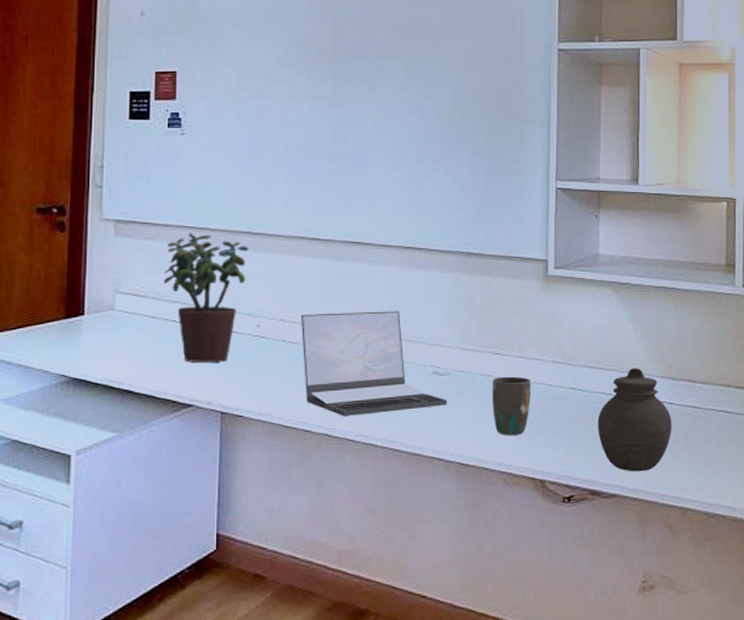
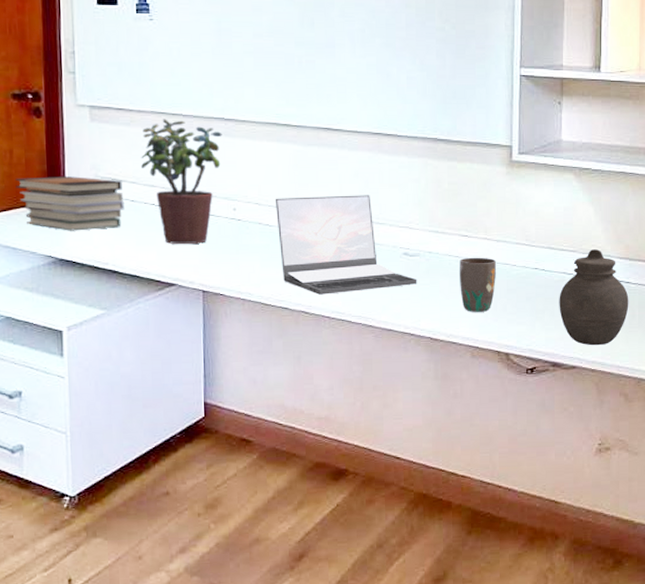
book stack: none [33,292,144,349] -> present [15,176,125,231]

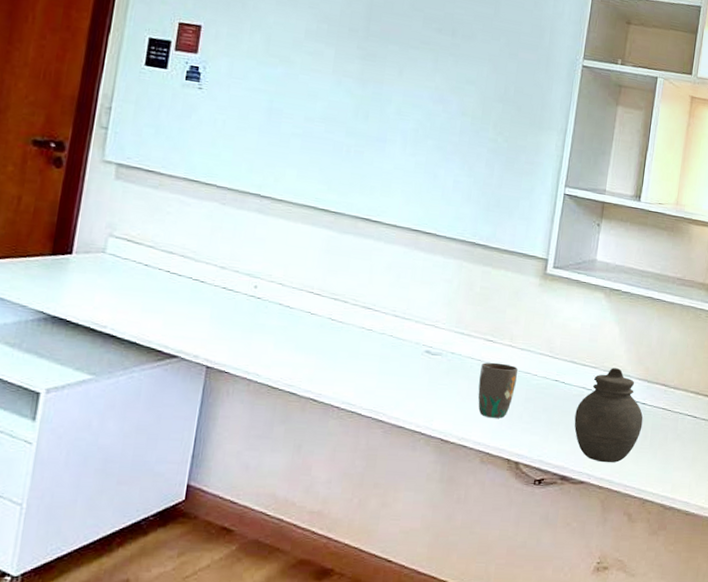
book stack: present [15,176,125,231] -> none [17,226,139,291]
potted plant: present [141,119,222,244] -> none [162,187,256,318]
laptop: present [275,195,417,295] -> none [296,281,436,385]

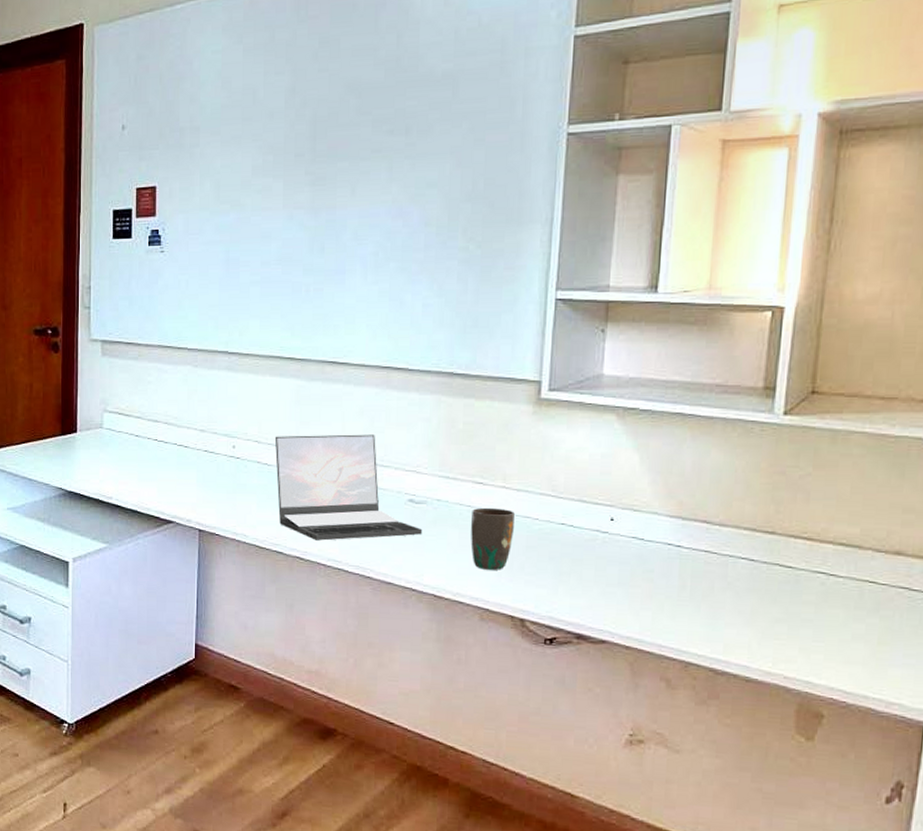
laptop: none [296,281,436,385] -> present [274,434,423,541]
jar: present [574,368,643,463] -> none [588,505,679,619]

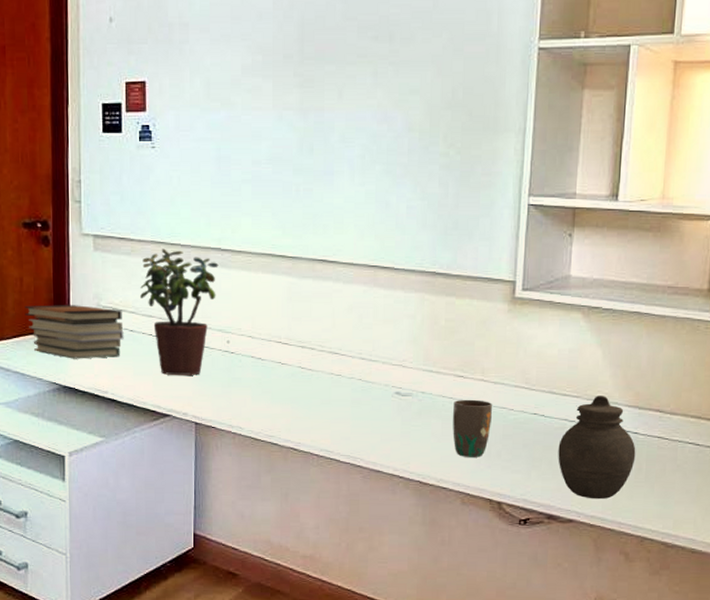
book stack: none [34,410,129,465] -> present [24,305,124,359]
potted plant: none [147,353,225,481] -> present [140,248,219,375]
laptop: present [274,434,423,541] -> none [268,330,409,432]
jar: none [588,505,679,619] -> present [558,396,636,500]

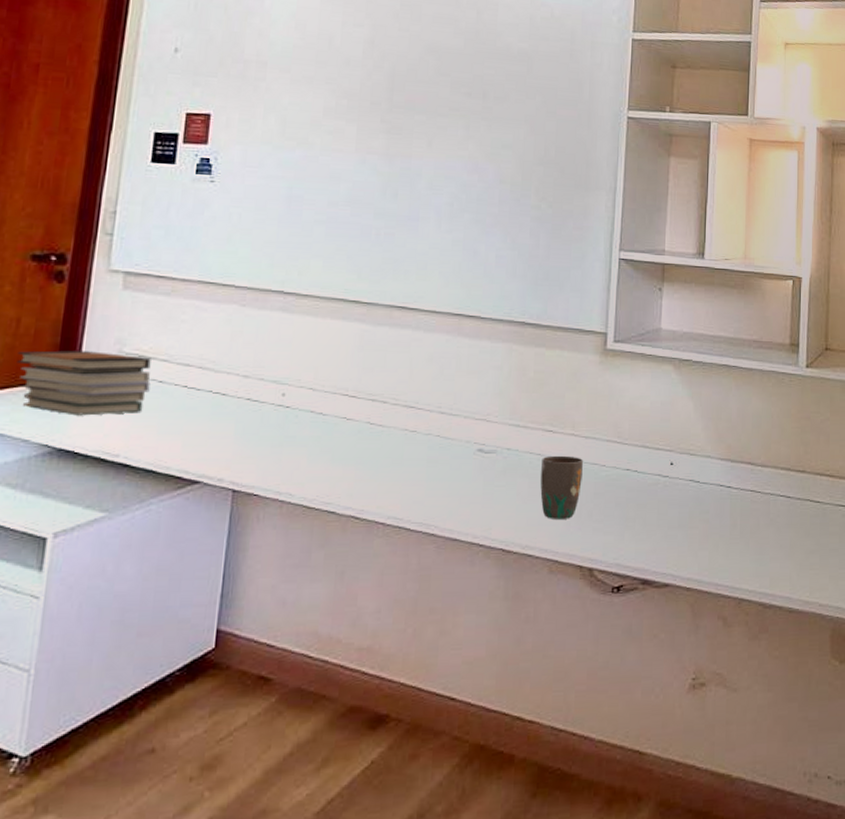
potted plant: present [140,248,219,375] -> none [177,289,279,434]
jar: present [558,396,636,500] -> none [652,449,730,560]

